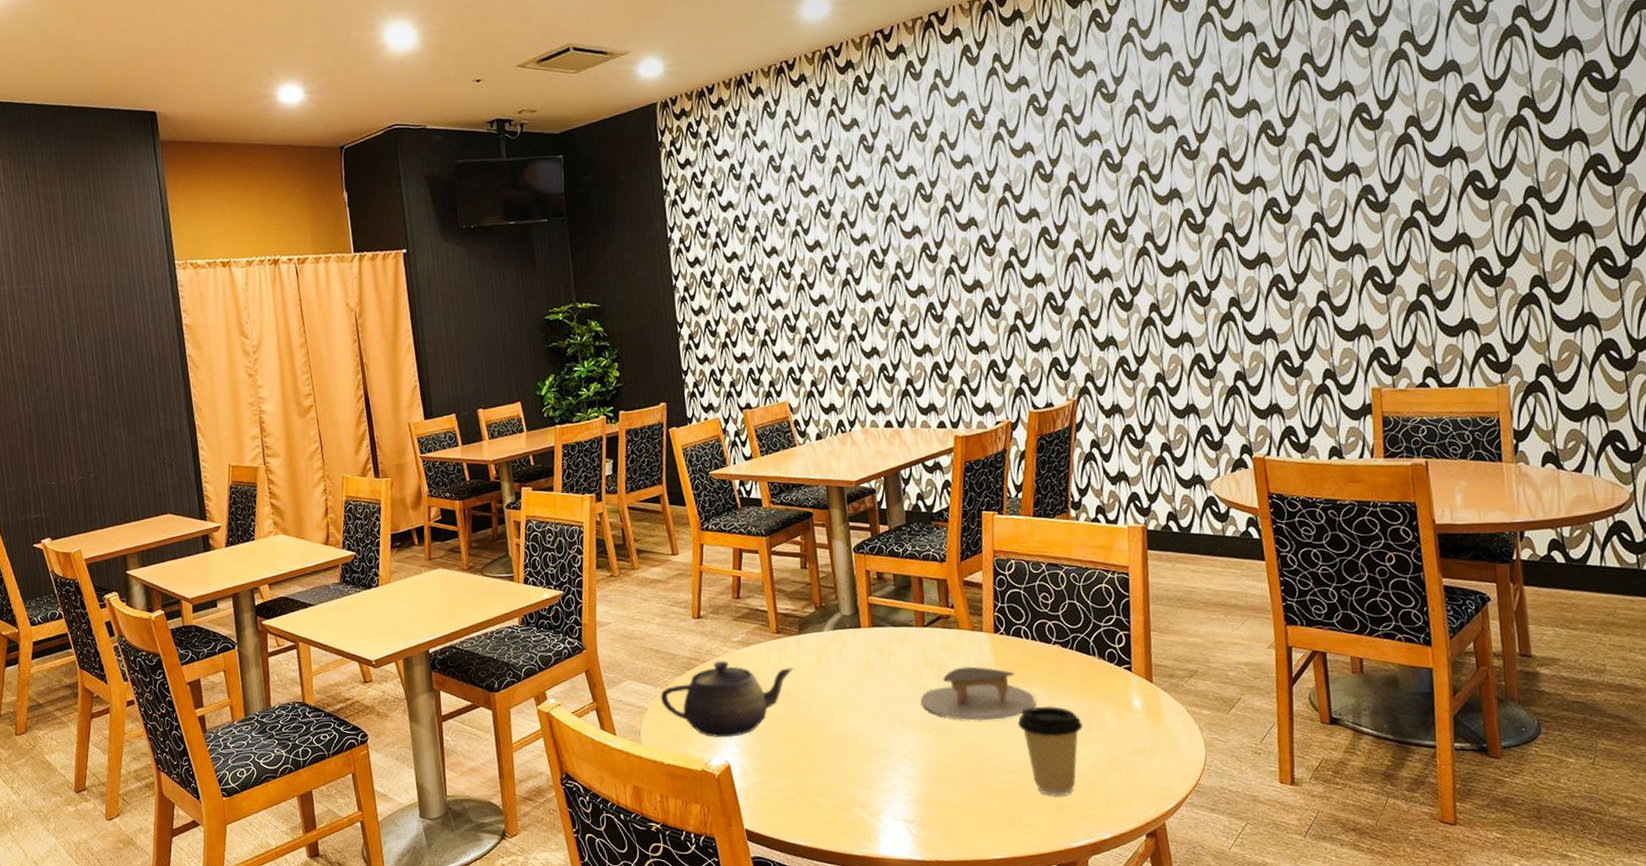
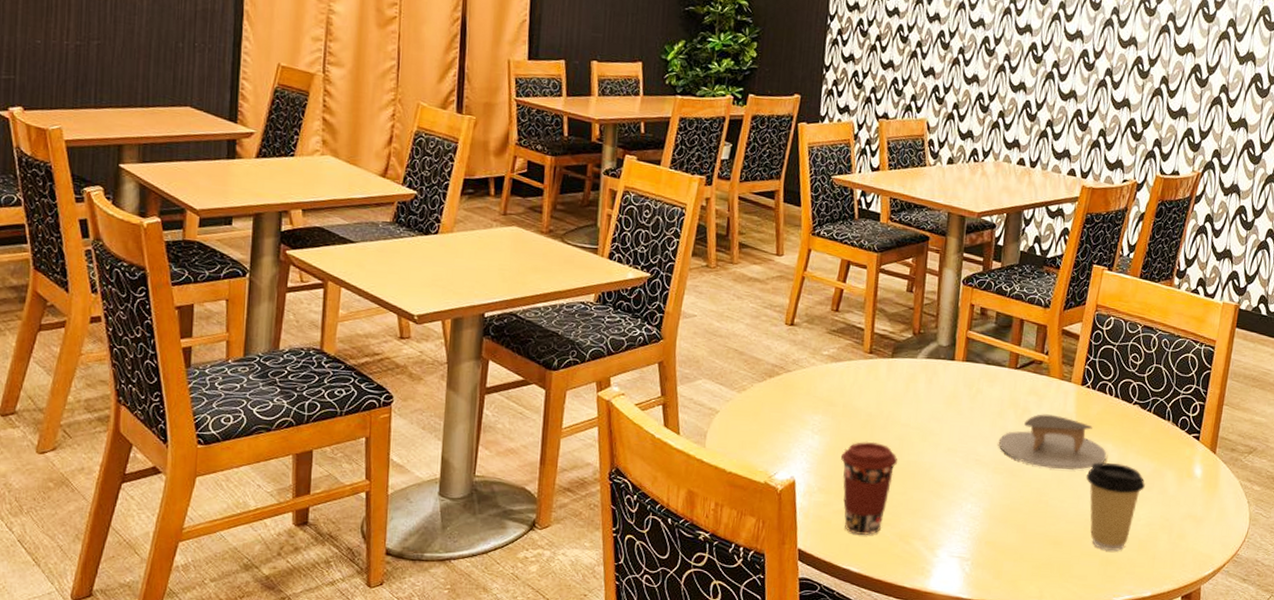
teapot: present [660,660,794,738] -> none [734,372,880,453]
coffee cup: none [769,717,824,809] -> present [841,441,897,535]

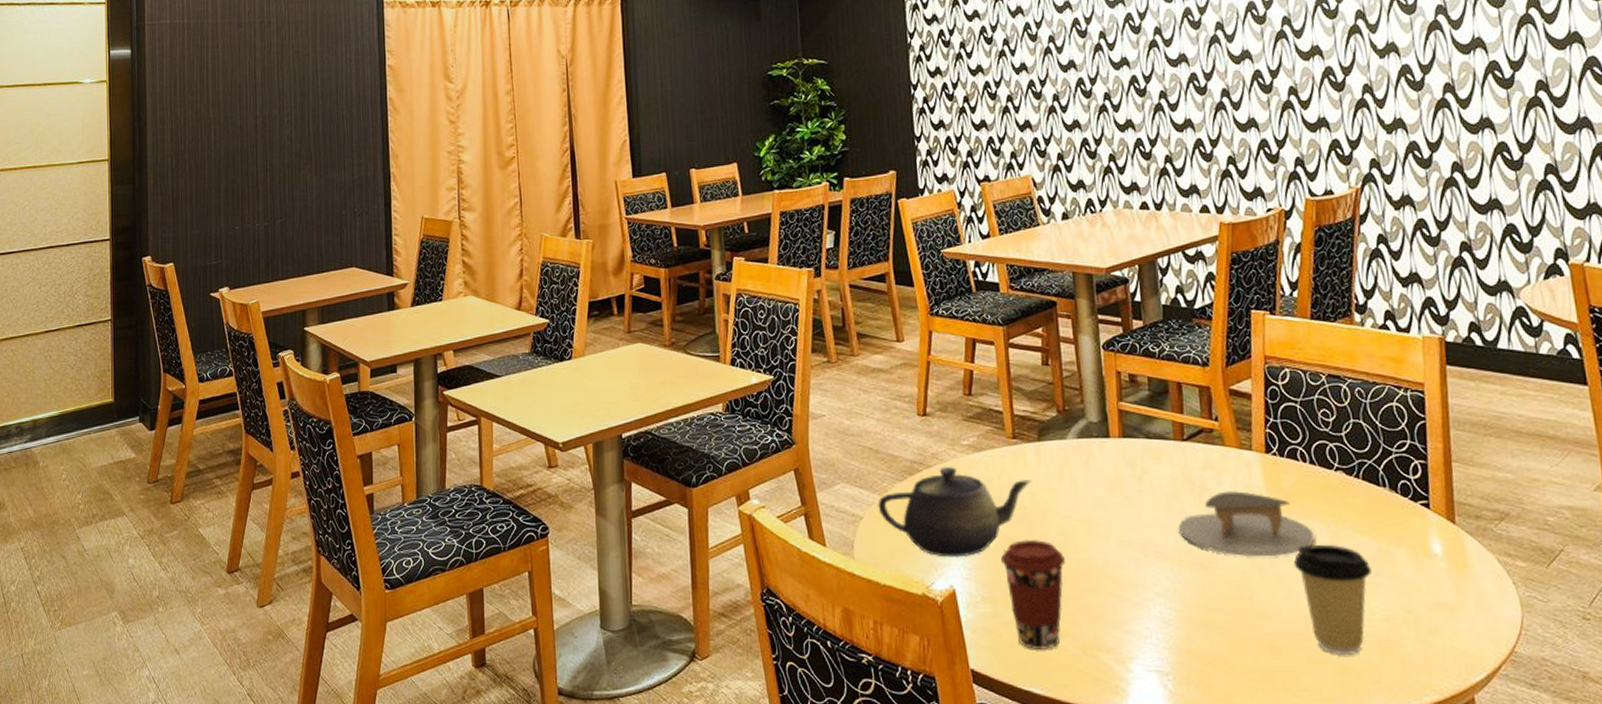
teapot: none [734,372,880,453] -> present [878,466,1032,557]

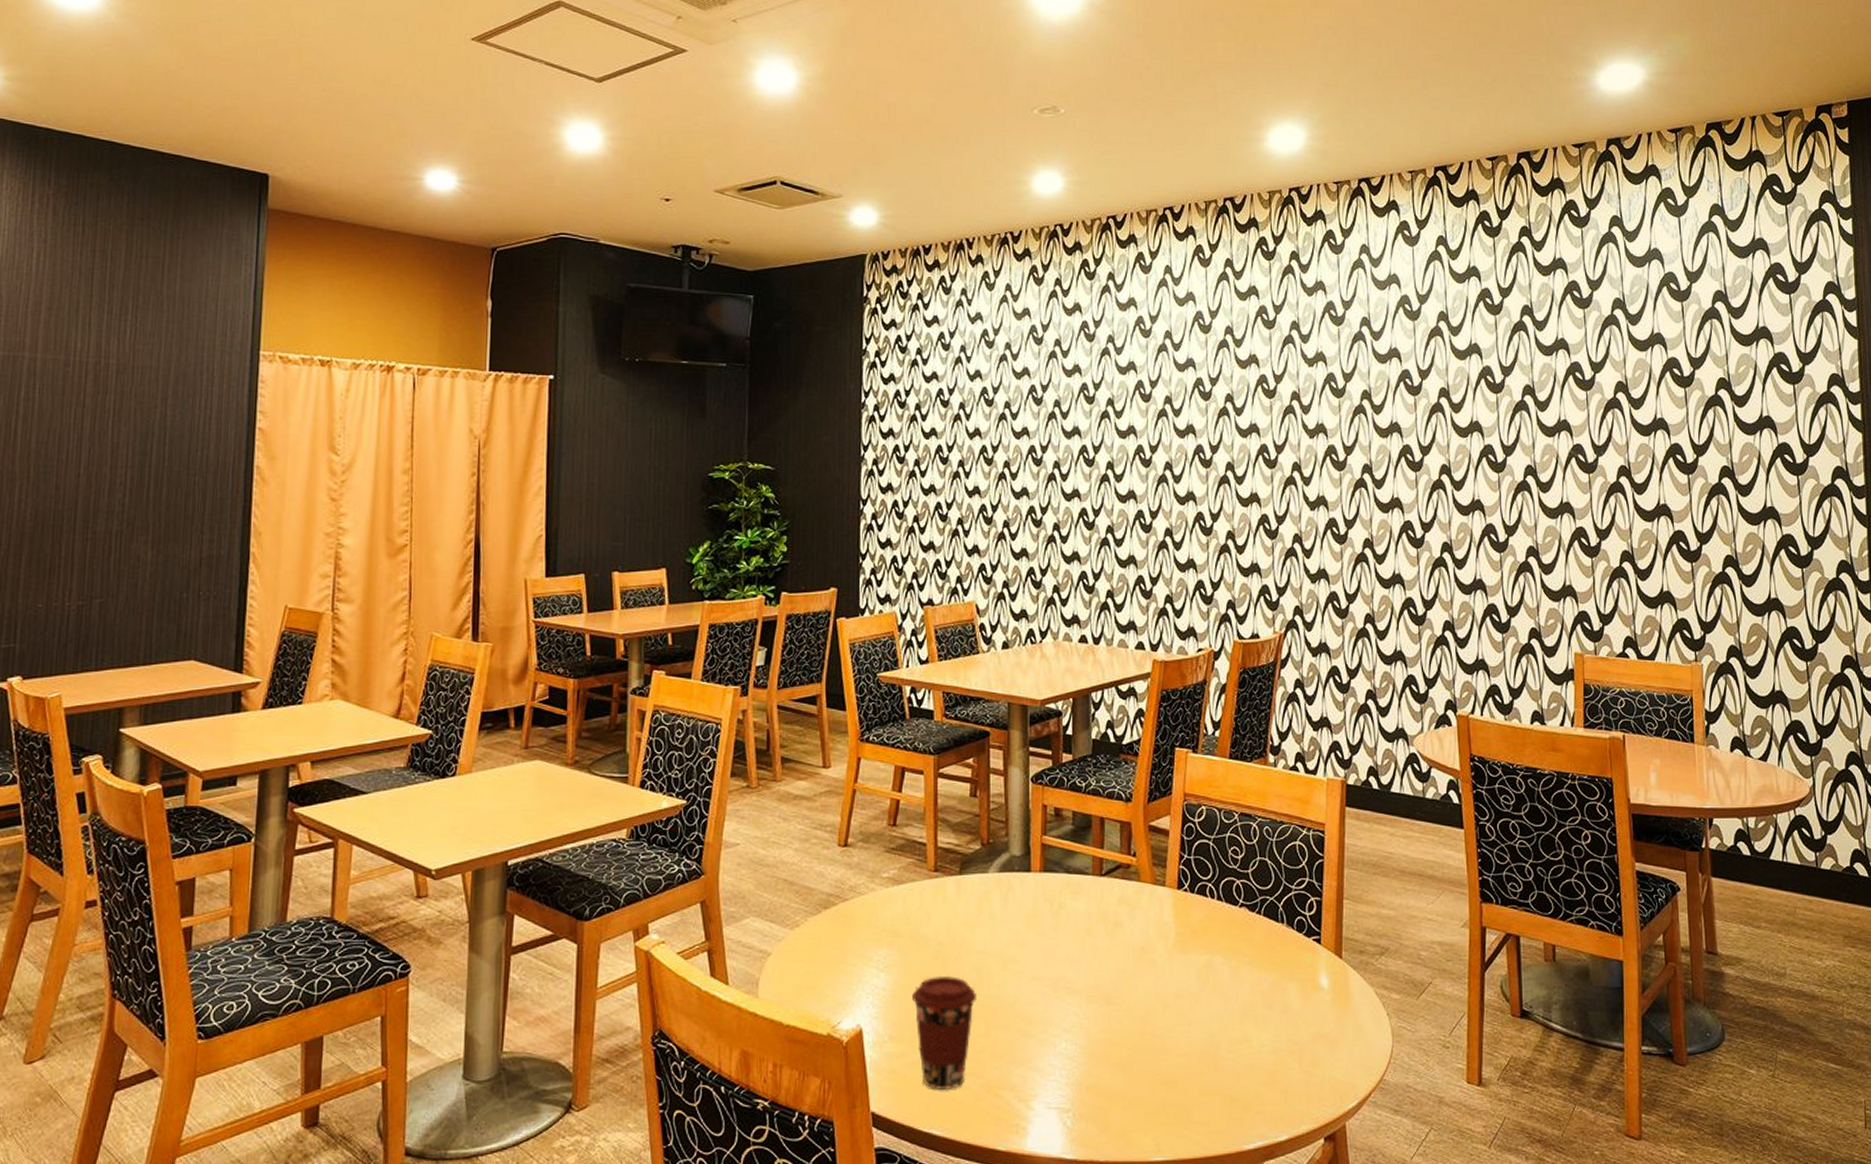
teapot: present [878,466,1032,557] -> none [788,899,950,995]
napkin holder: present [1178,491,1315,557] -> none [1090,926,1216,992]
coffee cup: present [1293,545,1372,656] -> none [1195,980,1265,1088]

